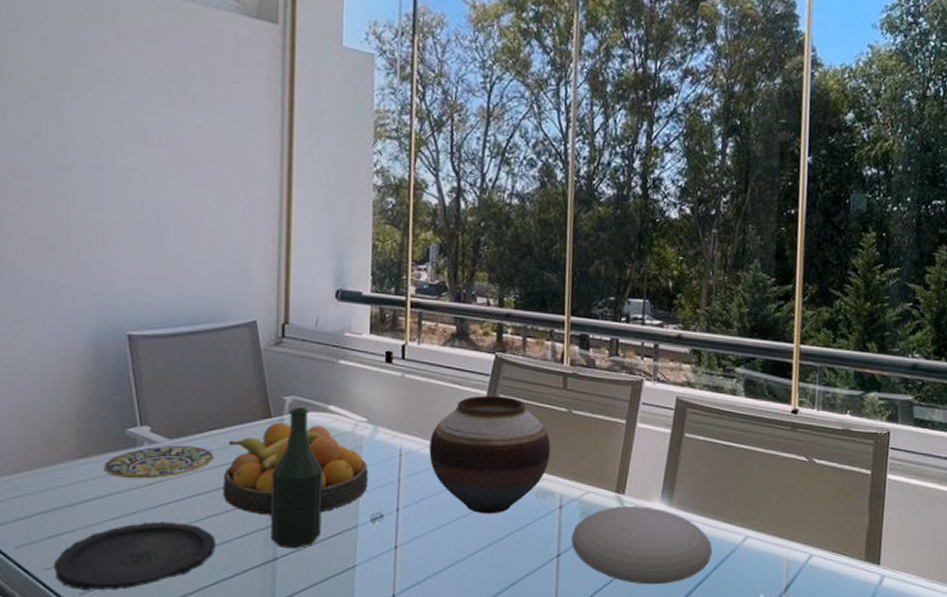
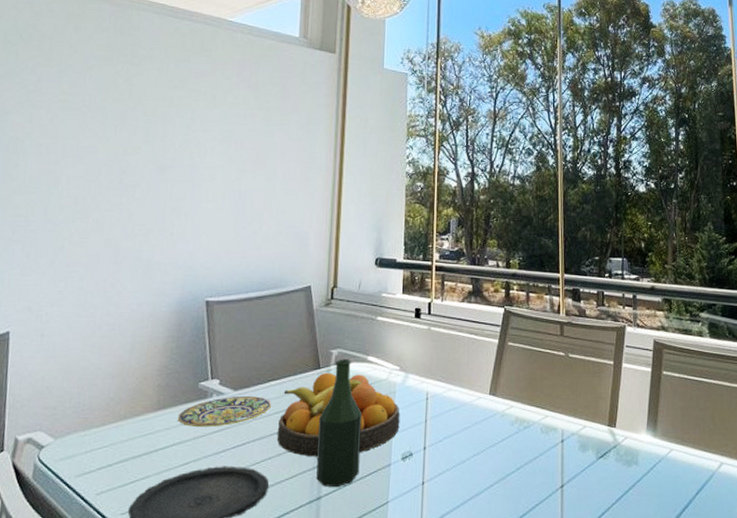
vase: present [429,395,551,514] -> none [451,343,552,450]
plate: present [571,506,713,585] -> none [572,438,693,512]

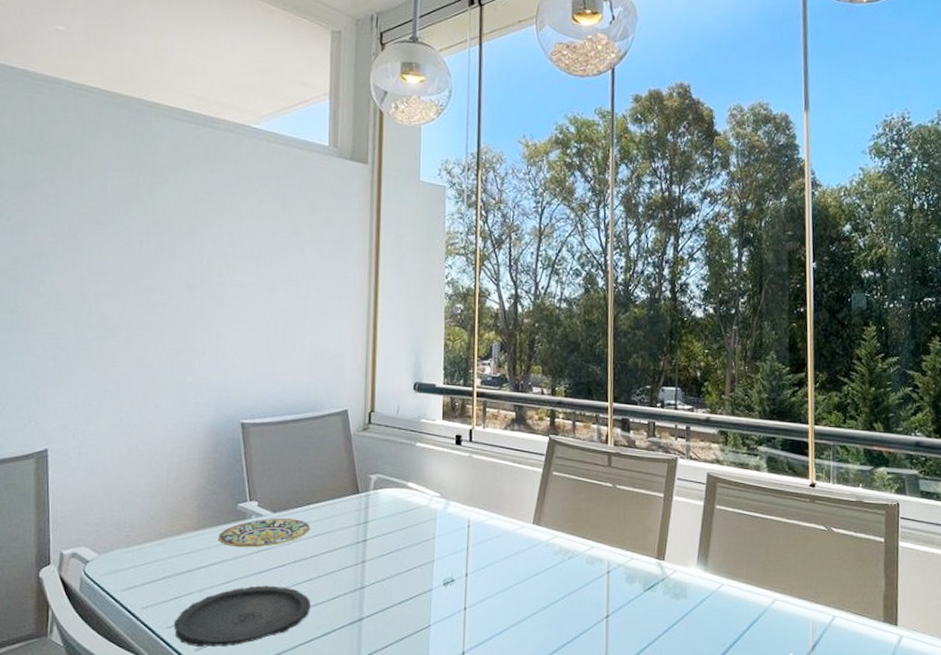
fruit bowl: present [277,372,400,457] -> none [317,497,442,580]
bottle: present [316,359,362,487] -> none [357,484,403,609]

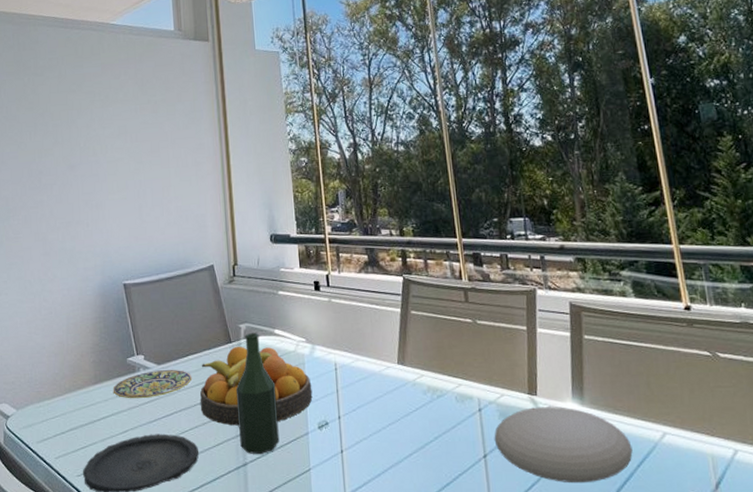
fruit bowl: none [317,497,442,580] -> present [200,346,313,426]
bottle: none [357,484,403,609] -> present [235,333,280,454]
plate: none [618,571,745,644] -> present [494,407,633,484]

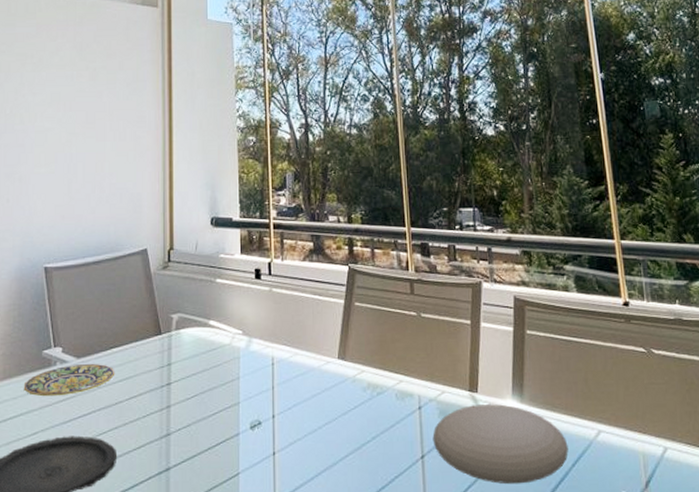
fruit bowl: present [200,346,313,426] -> none [122,338,246,426]
bottle: present [235,333,280,454] -> none [162,324,207,458]

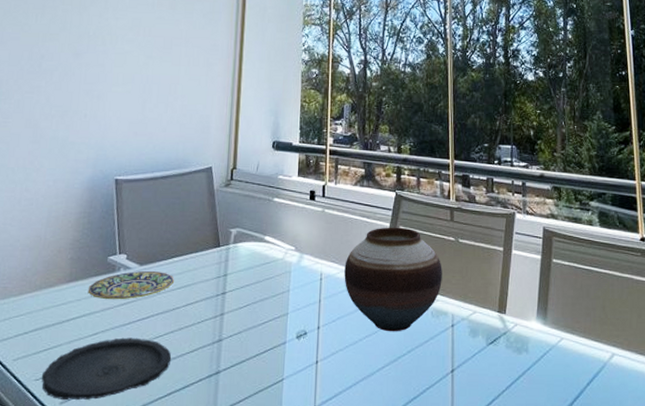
vase: none [297,303,405,418] -> present [344,227,442,332]
plate: present [432,404,568,485] -> none [463,325,584,400]

